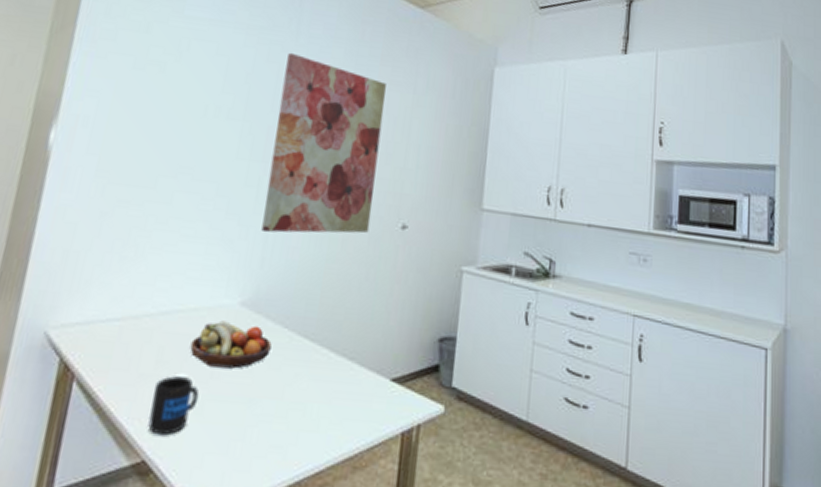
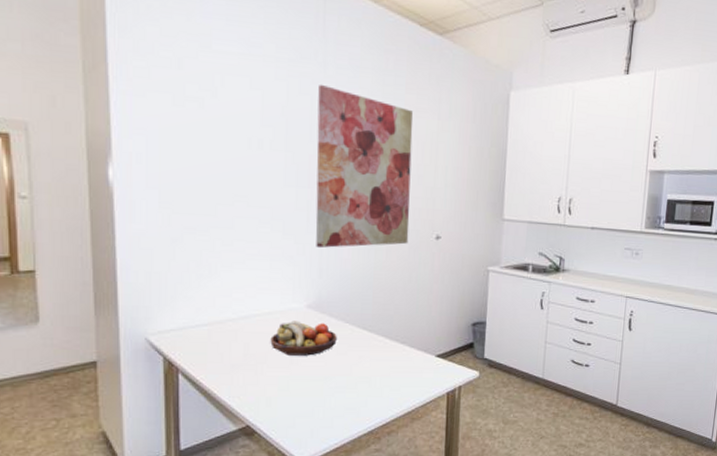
mug: present [148,376,200,436] -> none [246,364,284,407]

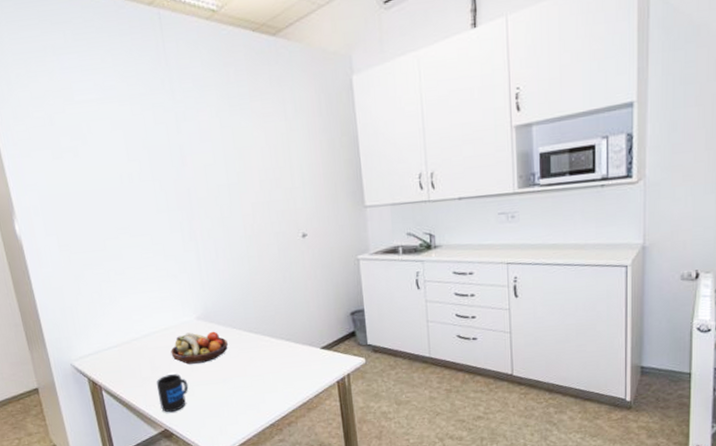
mug: none [246,364,284,407] -> present [156,374,189,413]
wall art: present [315,84,413,249] -> none [170,110,277,264]

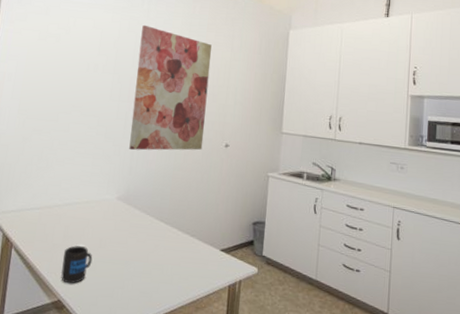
wall art: none [170,110,277,264] -> present [129,24,212,151]
fruit bowl: present [170,331,228,364] -> none [85,209,139,241]

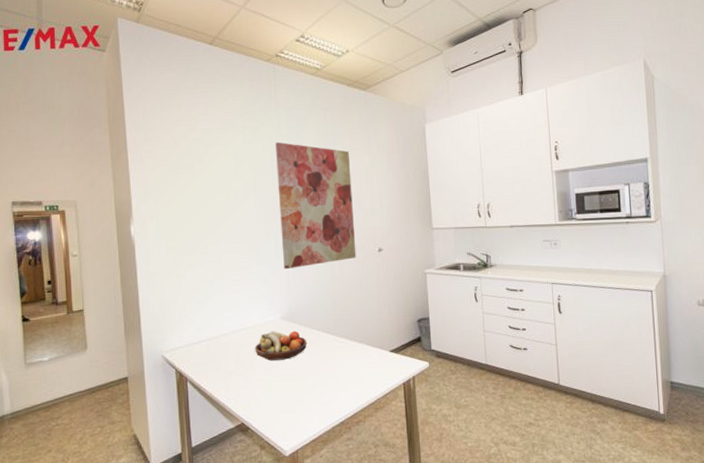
mug: present [61,245,93,284] -> none [238,369,268,407]
fruit bowl: none [85,209,139,241] -> present [255,331,307,361]

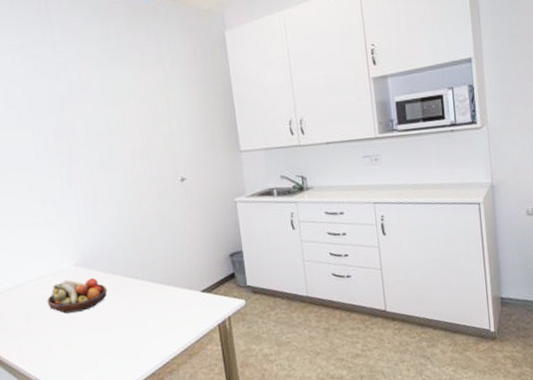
wall art: present [276,141,357,270] -> none [51,60,157,210]

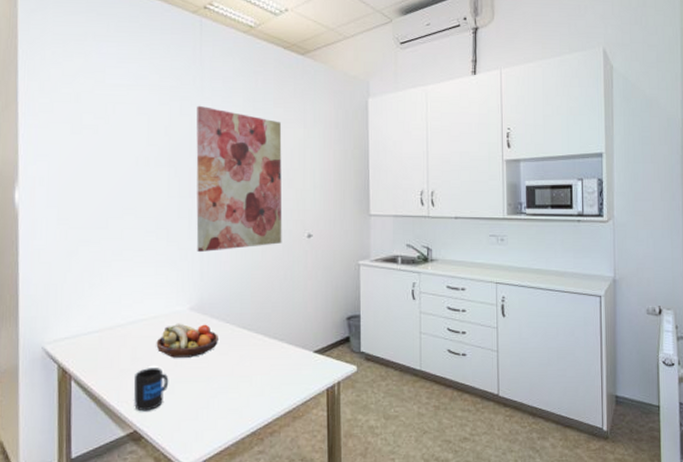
mug: none [31,324,66,367] -> present [133,368,169,412]
wall art: none [51,60,157,210] -> present [196,105,282,253]

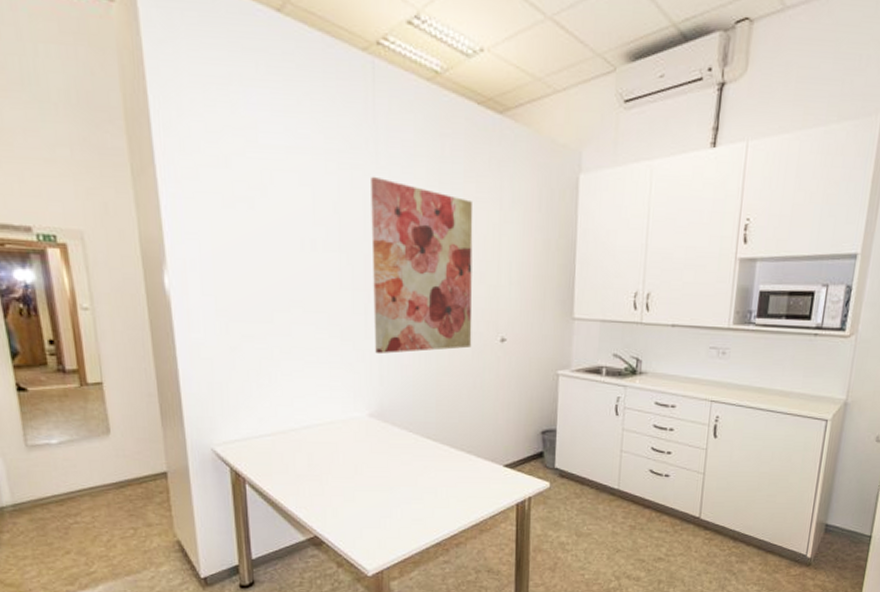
mug: present [133,368,169,412] -> none [311,475,349,518]
fruit bowl: present [156,323,218,358] -> none [334,430,401,466]

